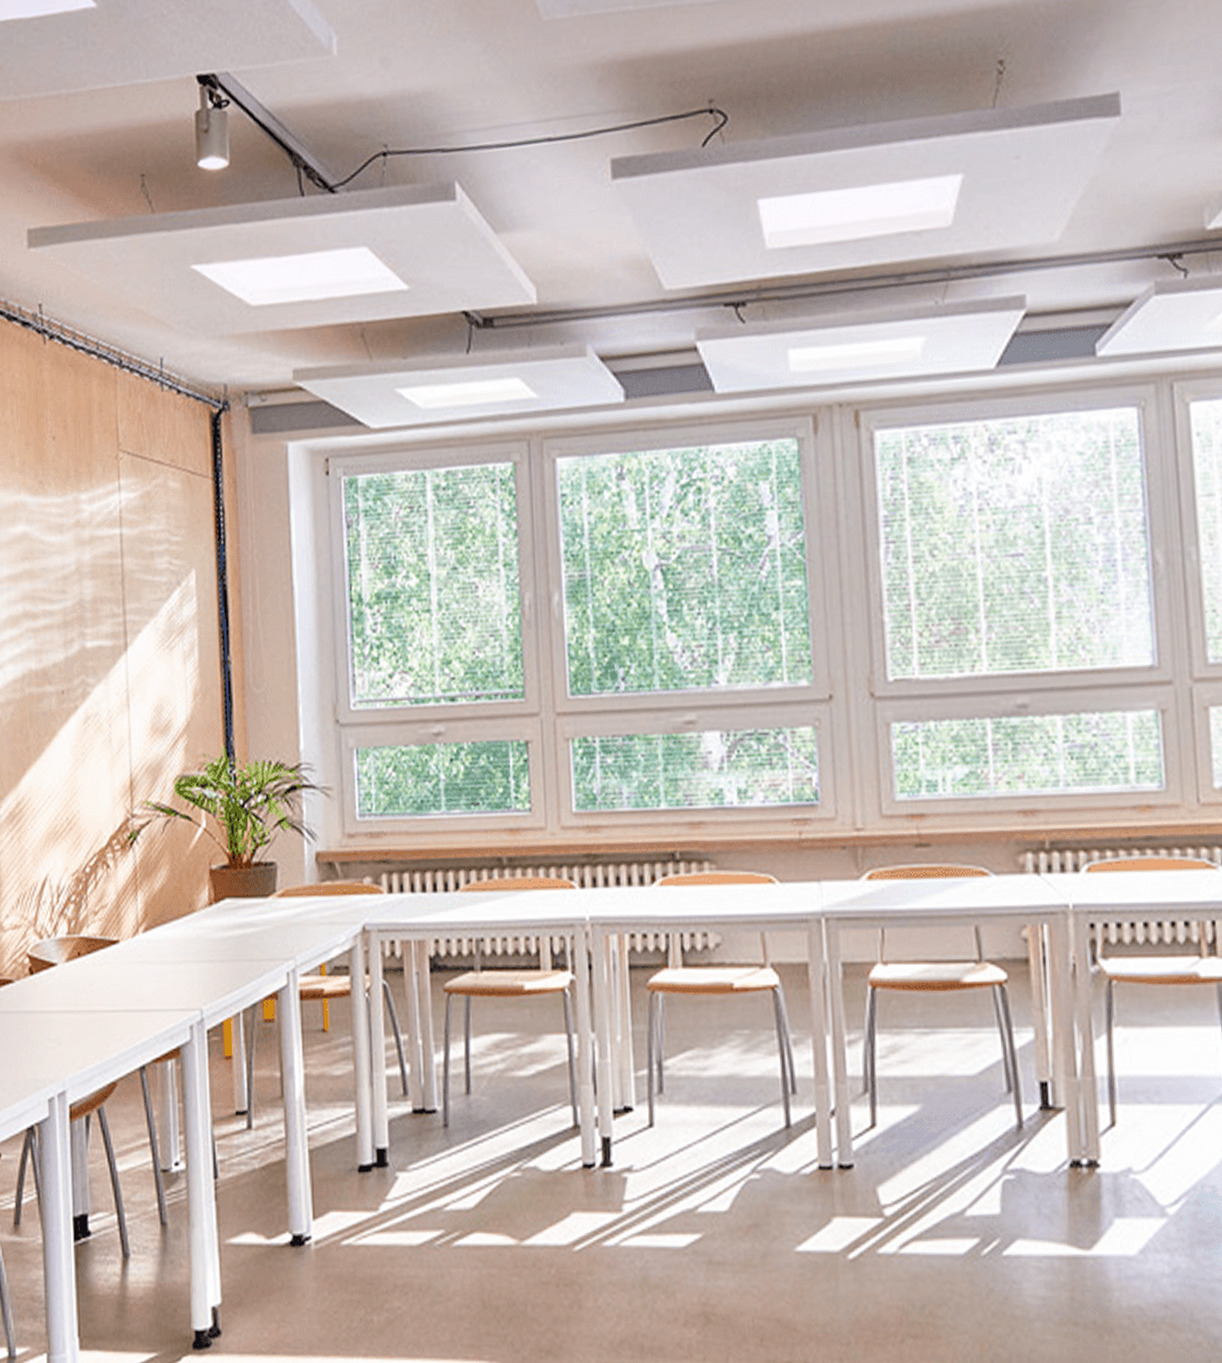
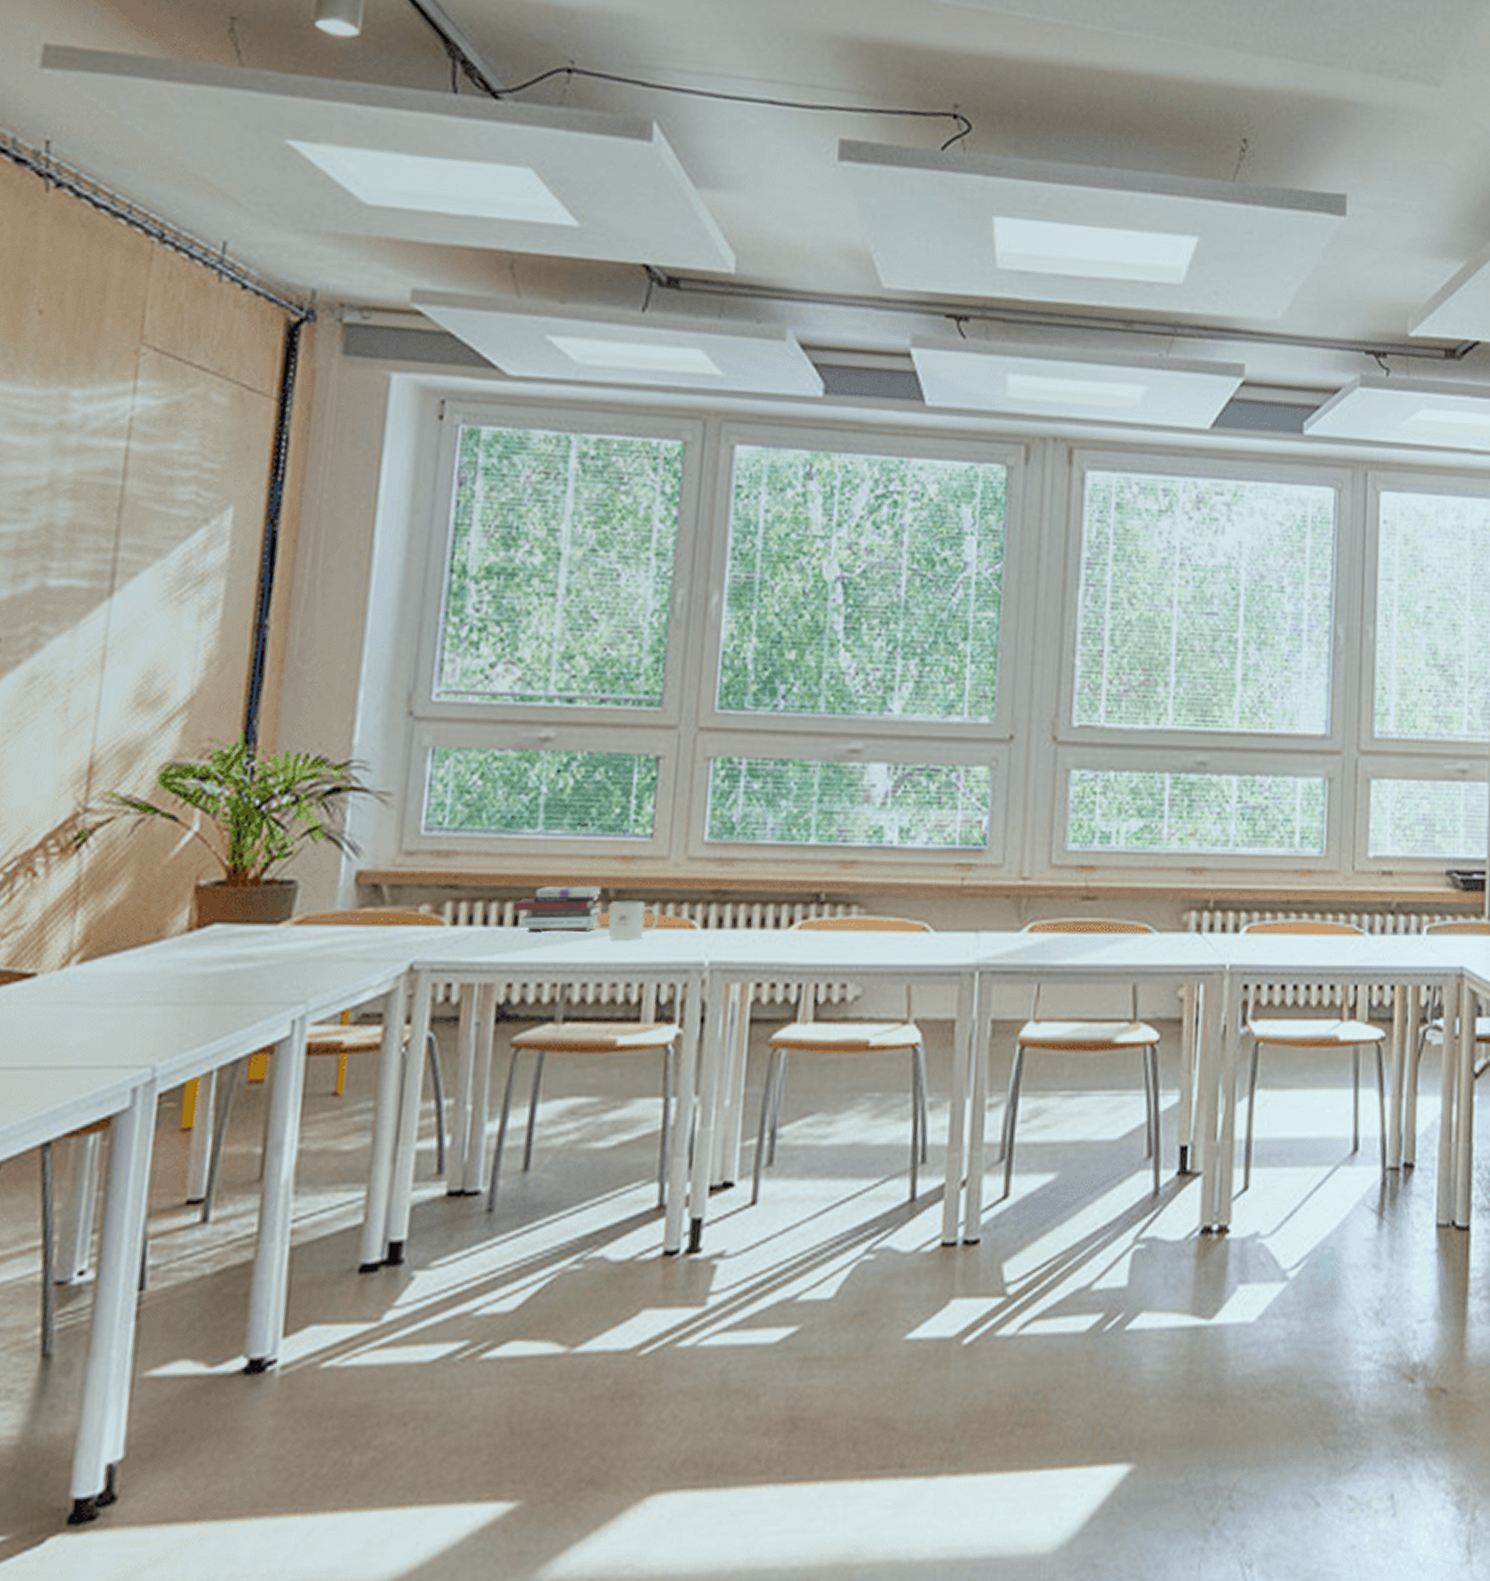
books: none [431,855,499,896] -> present [512,885,602,932]
mug: none [505,866,544,901] -> present [607,900,658,940]

